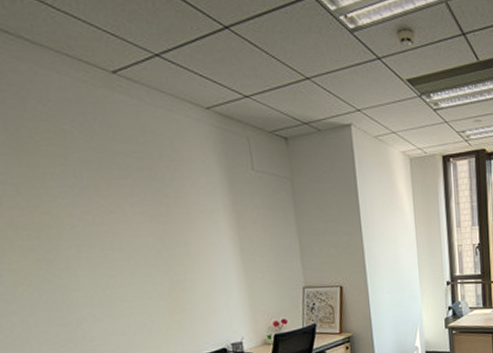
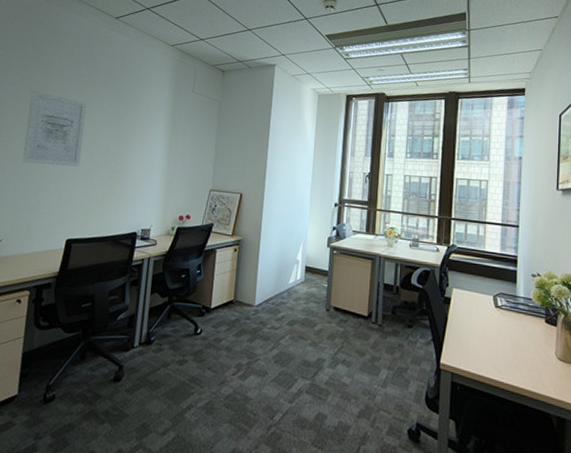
wall art: none [19,190,128,289] -> present [22,90,87,167]

